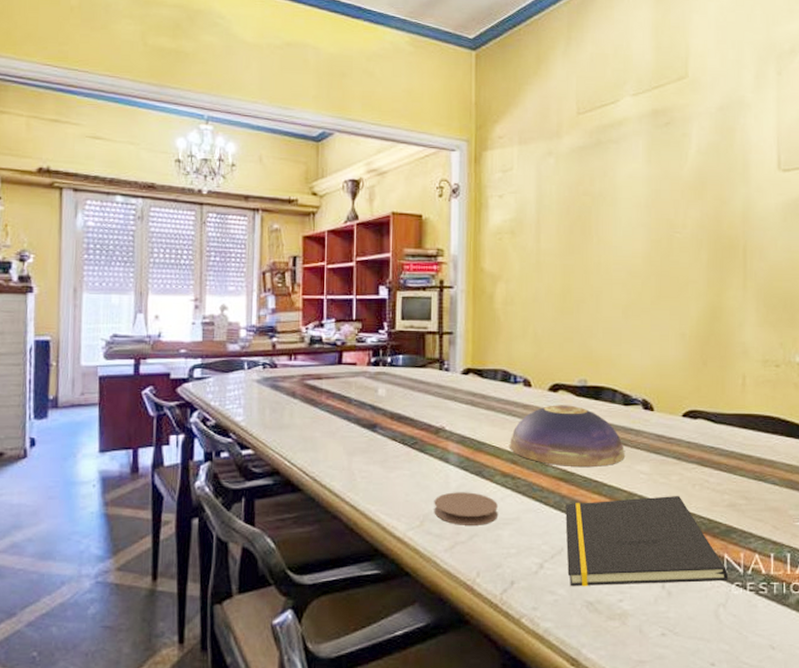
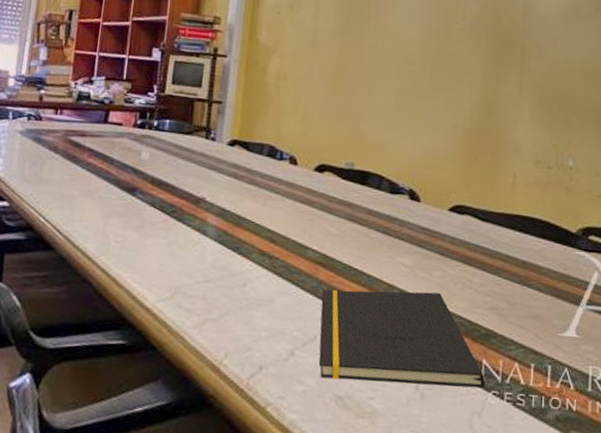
coaster: present [434,492,499,525] -> none [186,266,253,304]
decorative bowl: present [510,405,624,467] -> none [270,186,387,255]

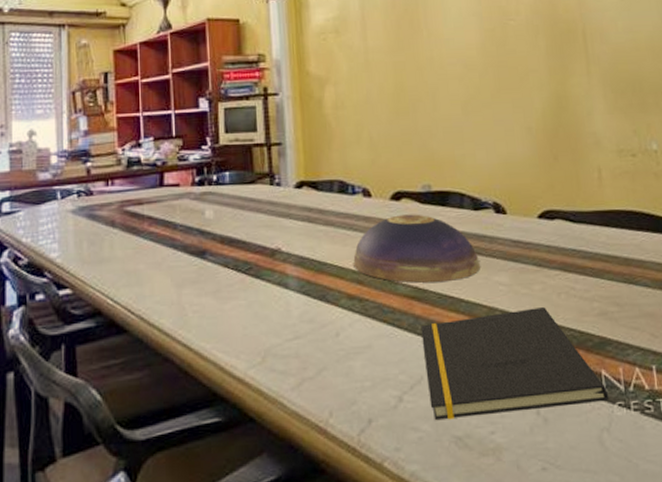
decorative bowl: none [270,186,387,255] -> present [353,214,480,283]

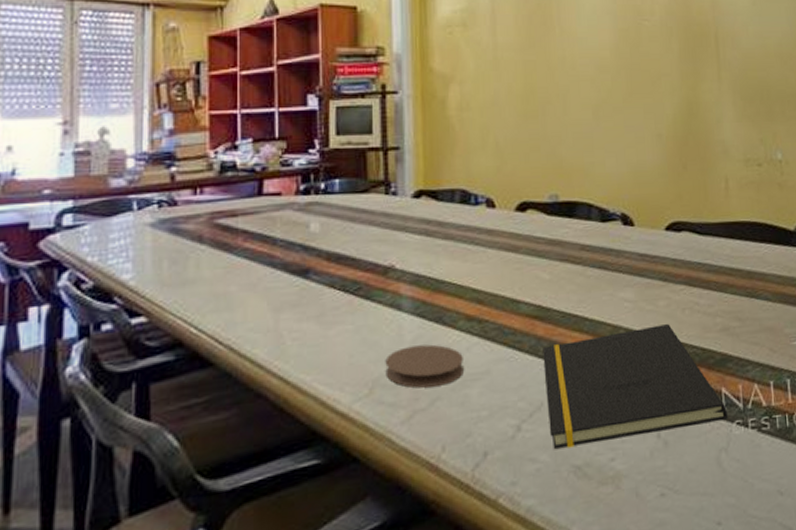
coaster: none [275,319,348,359] -> present [385,344,465,388]
decorative bowl: present [353,214,480,283] -> none [473,226,606,301]

